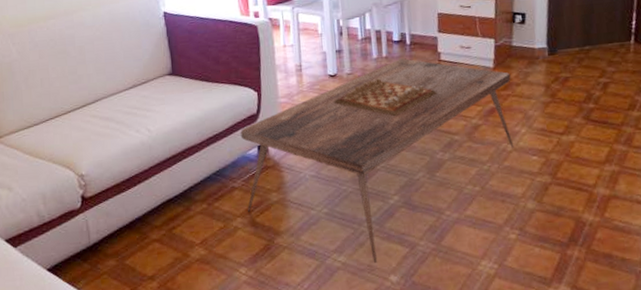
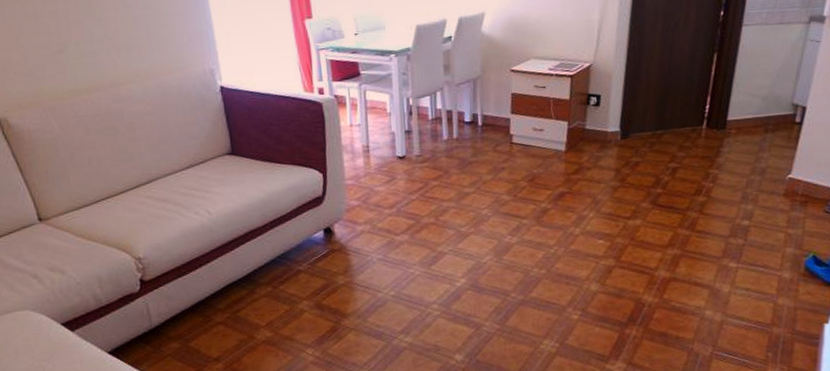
coffee table: present [240,58,514,263] -> none [305,140,582,343]

